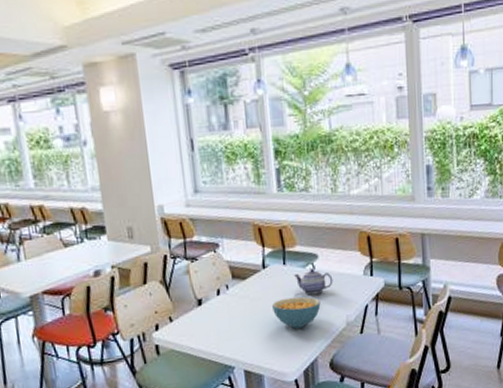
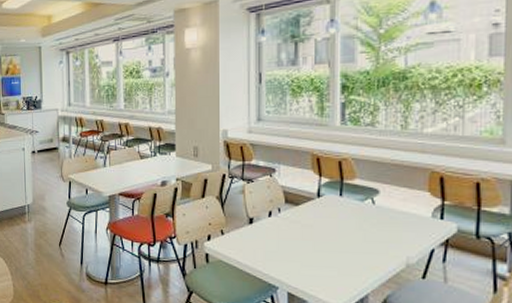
cereal bowl: present [272,296,321,329] -> none [324,229,378,261]
teapot: present [294,269,333,295] -> none [351,204,395,230]

